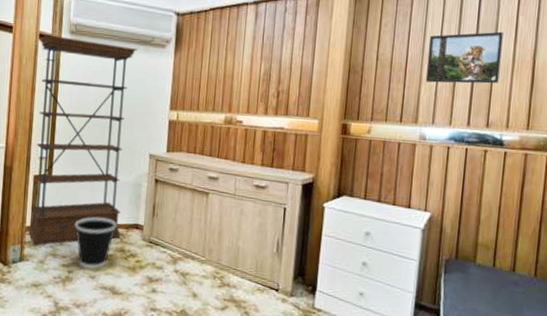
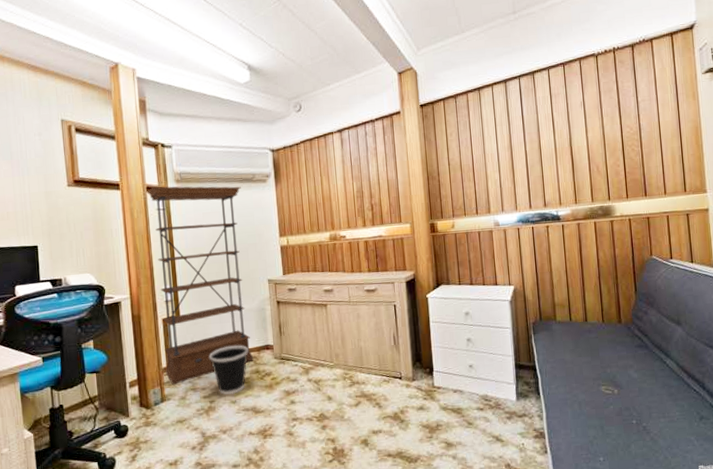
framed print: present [425,31,504,84] -> none [487,127,547,177]

